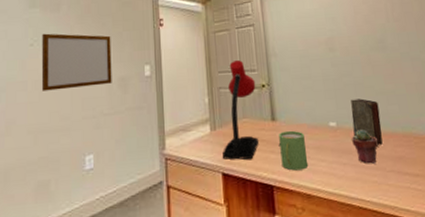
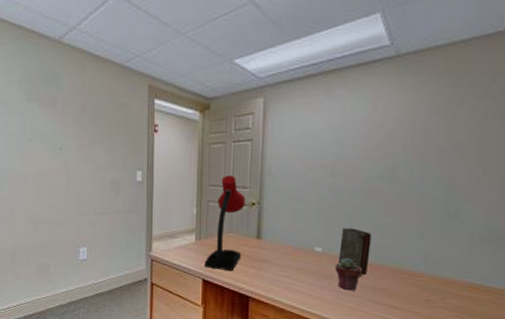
writing board: present [41,33,112,91] -> none [39,129,105,186]
mug: present [278,130,309,171] -> none [260,249,288,287]

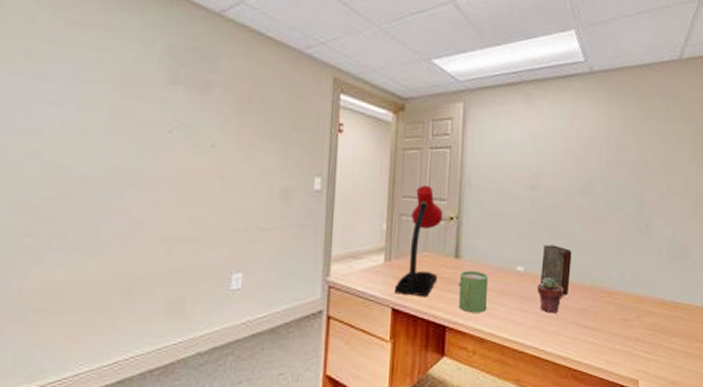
mug: none [260,249,288,287] -> present [458,270,488,313]

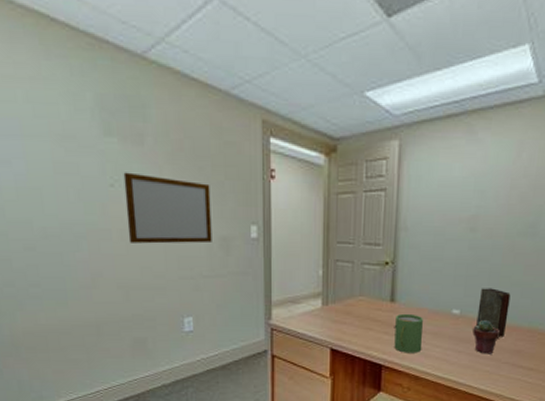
writing board: none [180,119,276,194] -> present [123,172,212,244]
desk lamp: present [395,186,443,296] -> none [333,231,379,338]

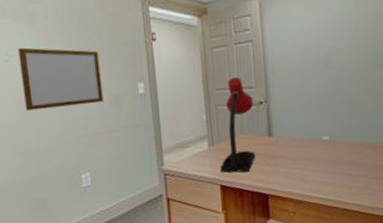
desk lamp: none [333,231,379,338] -> present [221,77,255,173]
mug: present [394,313,423,353] -> none [274,144,301,181]
potted succulent: present [472,320,501,354] -> none [342,142,366,172]
book: present [476,288,511,337] -> none [343,114,370,156]

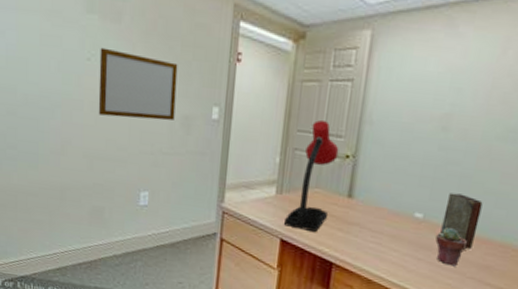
potted succulent: none [342,142,366,172] -> present [435,227,468,267]
book: none [343,114,370,156] -> present [440,193,483,249]

